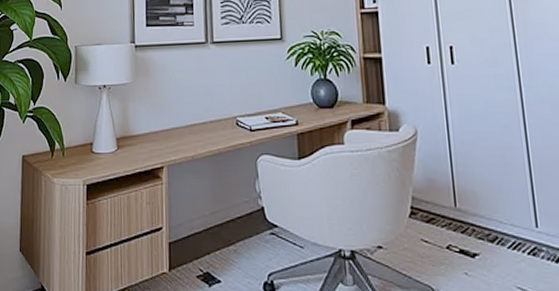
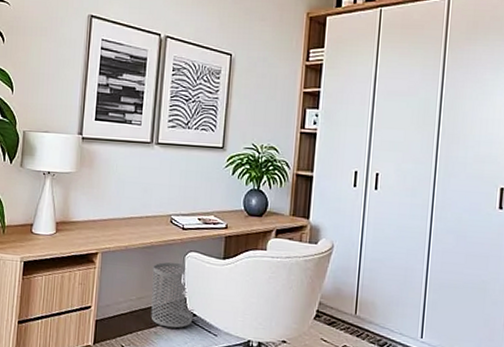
waste bin: none [223,168,275,244] -> present [151,262,194,328]

